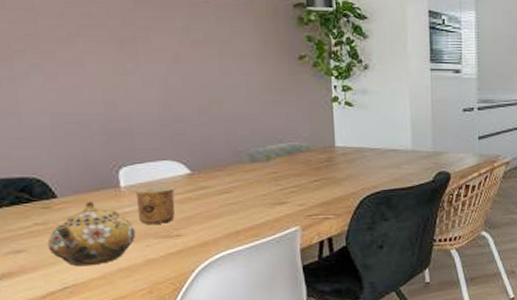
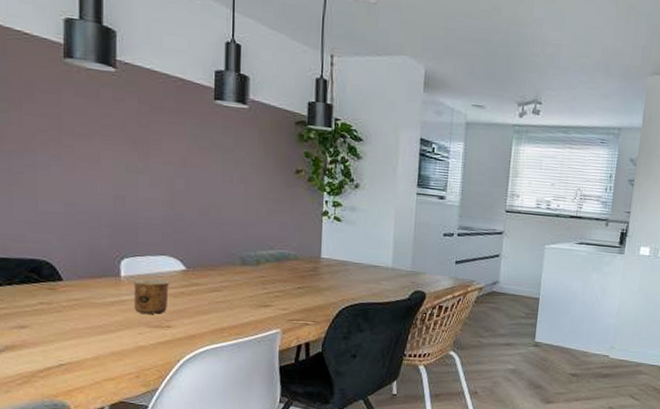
teapot: present [47,201,136,267] -> none [49,287,131,347]

